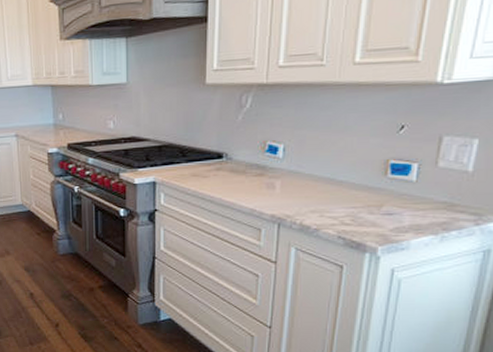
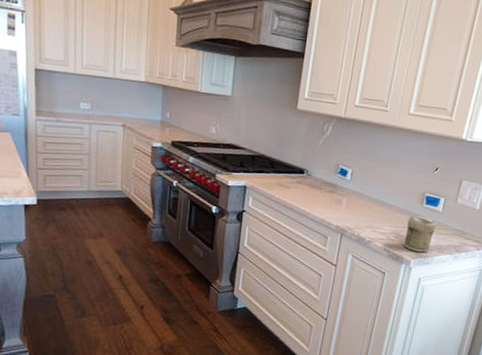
jar: none [365,190,410,236] -> present [404,215,437,253]

